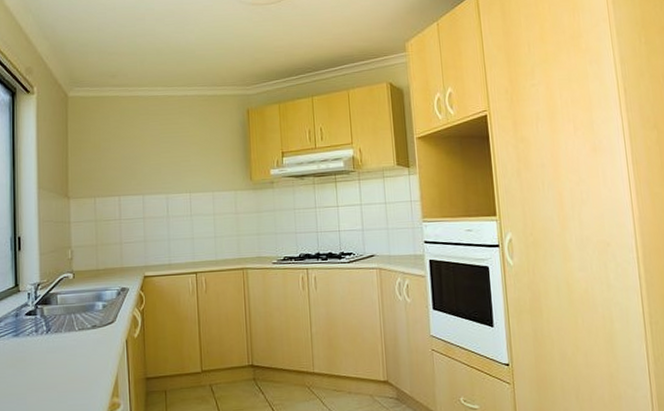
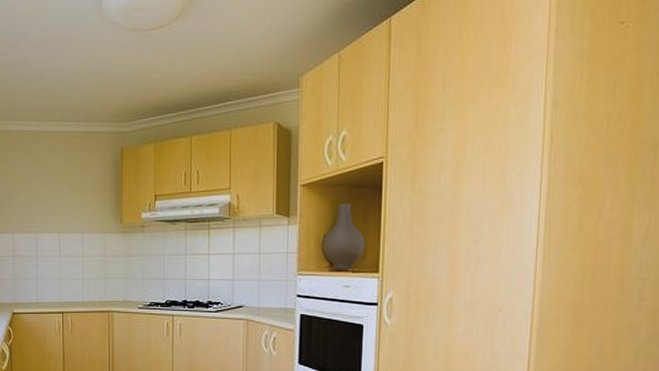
vase: none [442,152,481,215] -> present [322,202,365,269]

